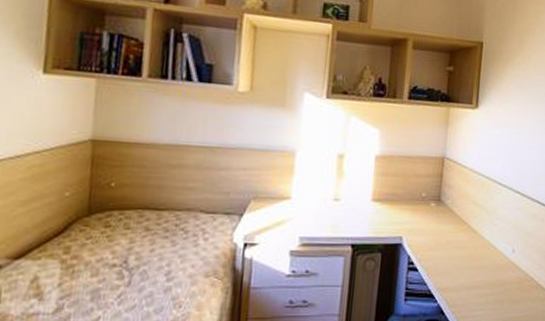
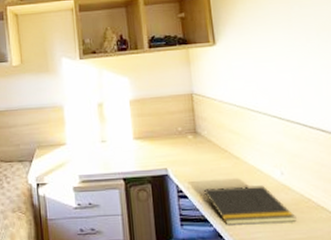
notepad: none [433,261,517,302] -> present [203,185,297,225]

